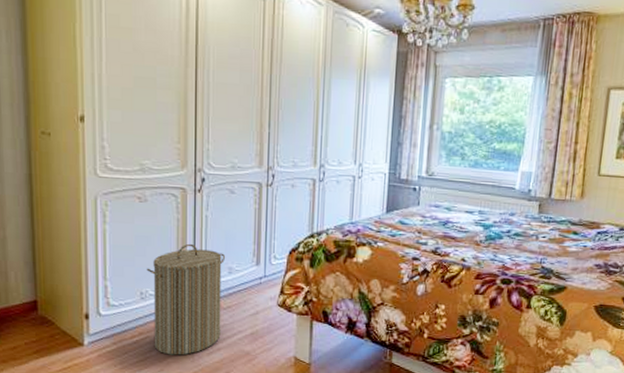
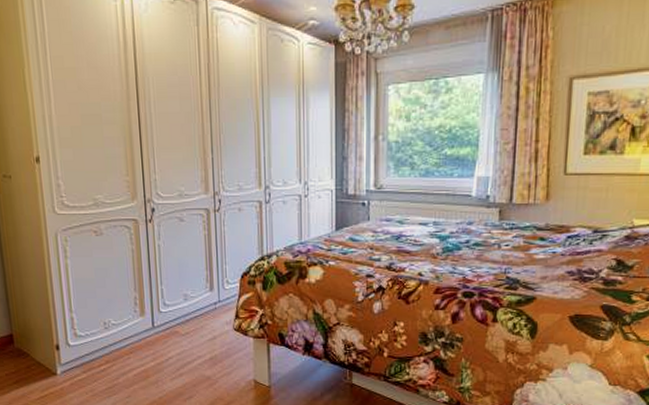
laundry hamper: present [146,243,225,356] -> none [107,273,182,382]

